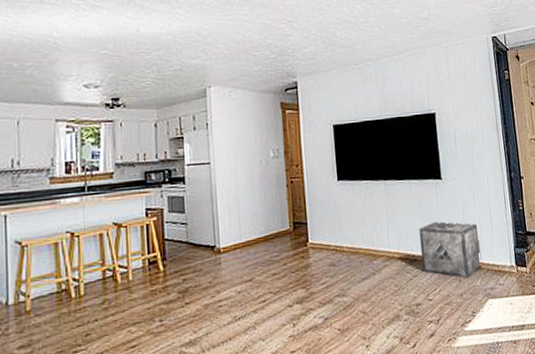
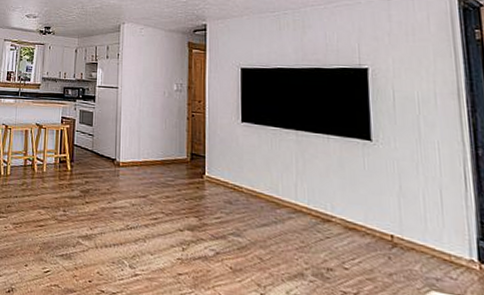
storage crate: present [419,221,483,278] -> none [336,184,425,258]

